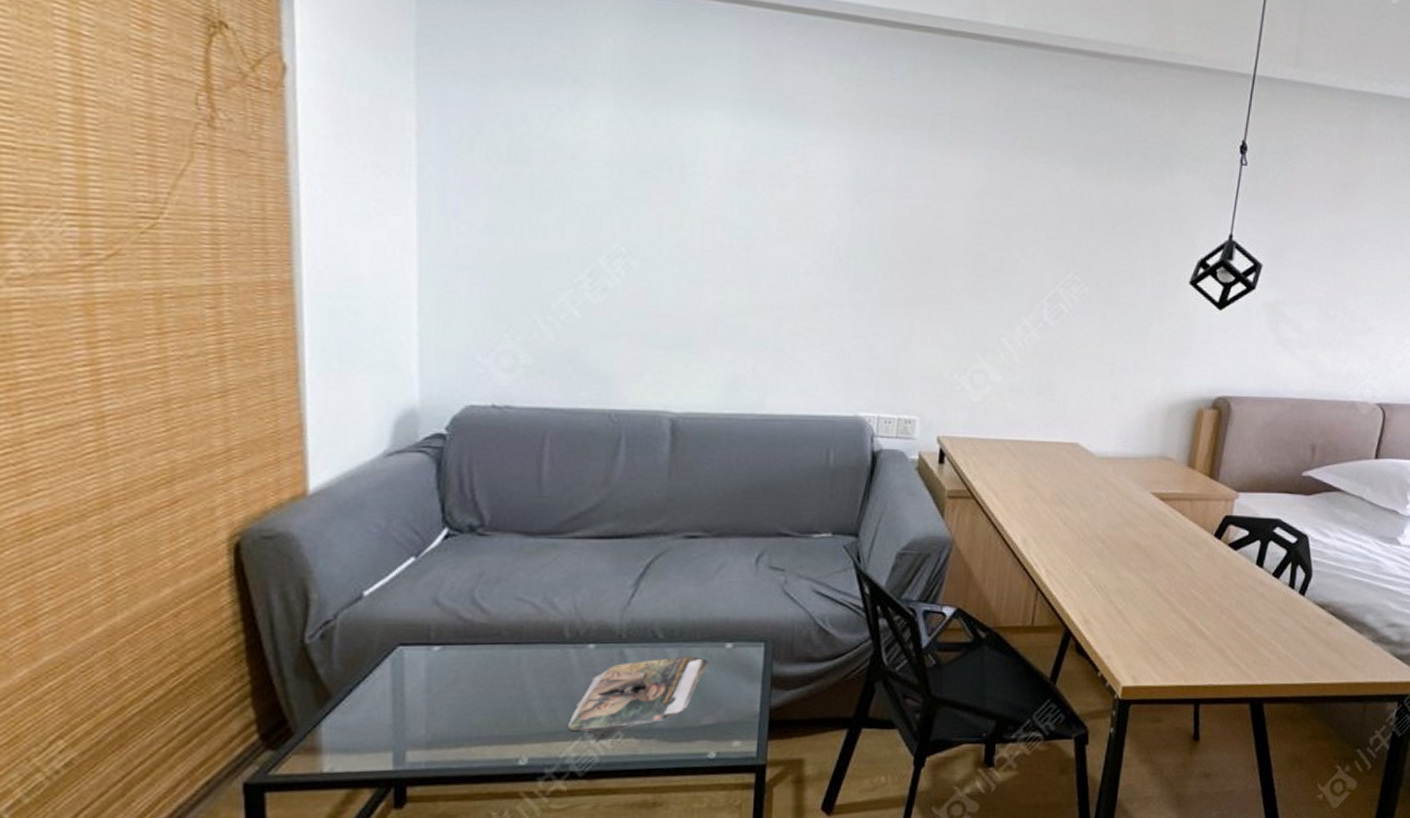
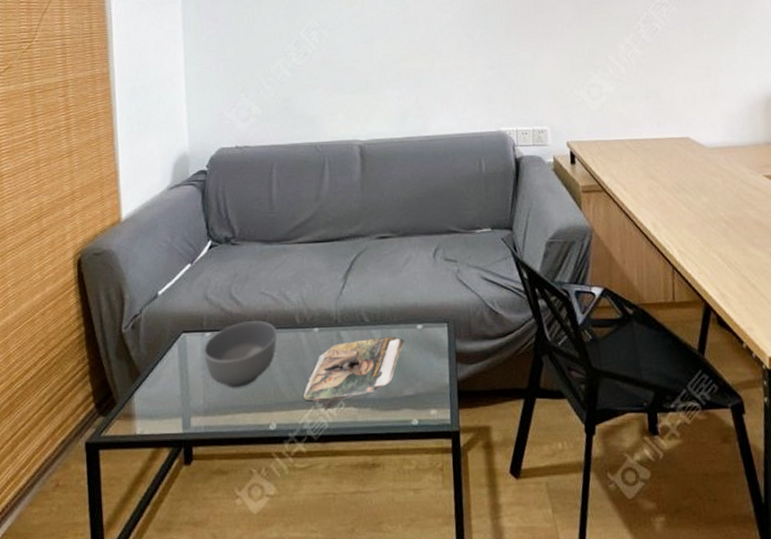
bowl: none [428,633,538,715] -> present [203,321,278,387]

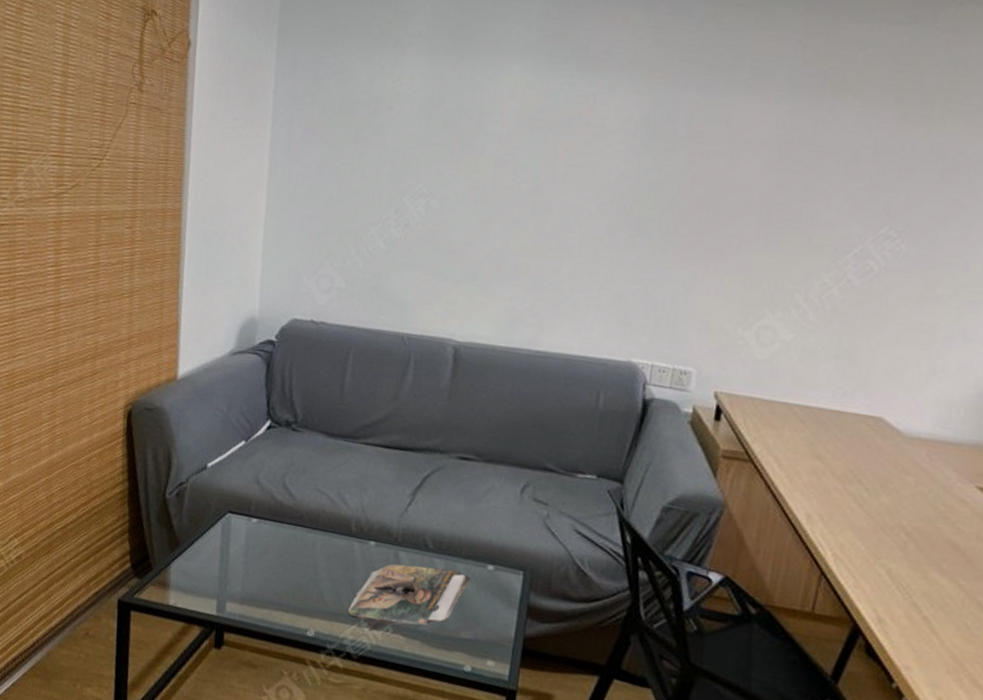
bowl: present [203,321,278,387] -> none [247,516,330,585]

